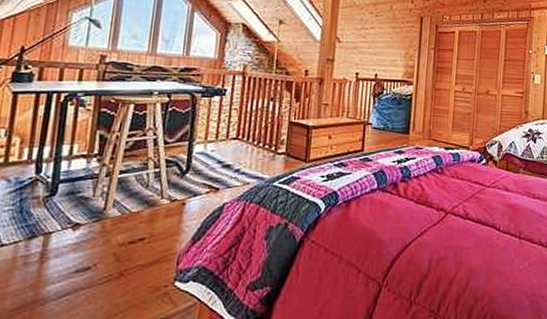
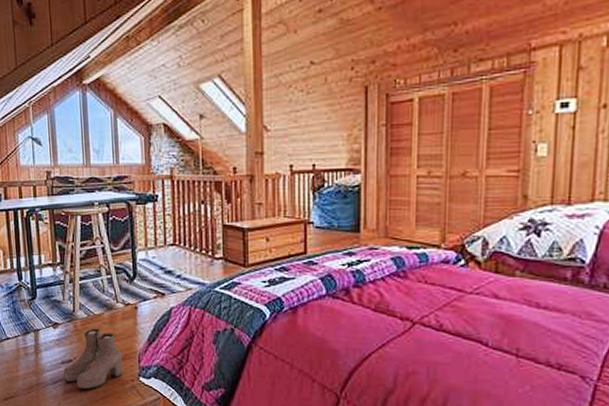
boots: none [73,228,157,303] -> present [62,328,123,390]

